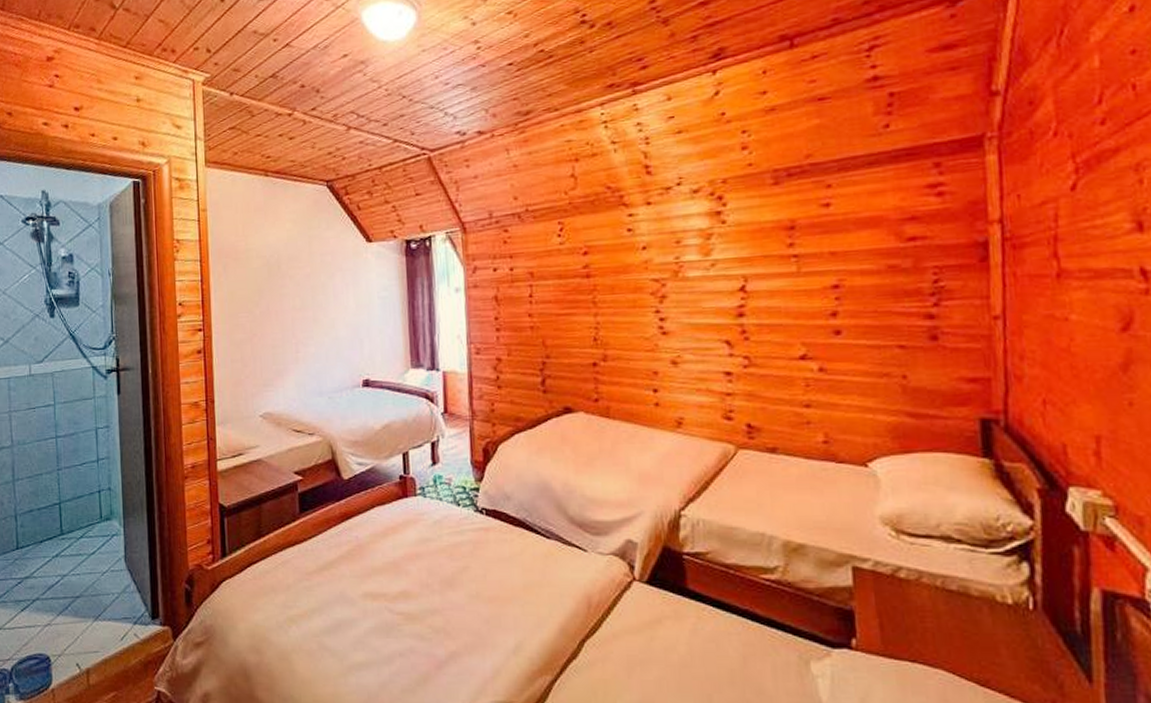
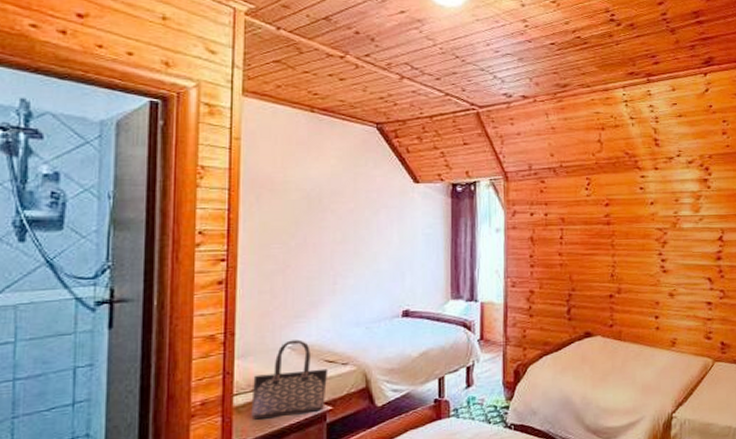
tote bag: none [232,408,297,485] -> present [251,339,328,420]

